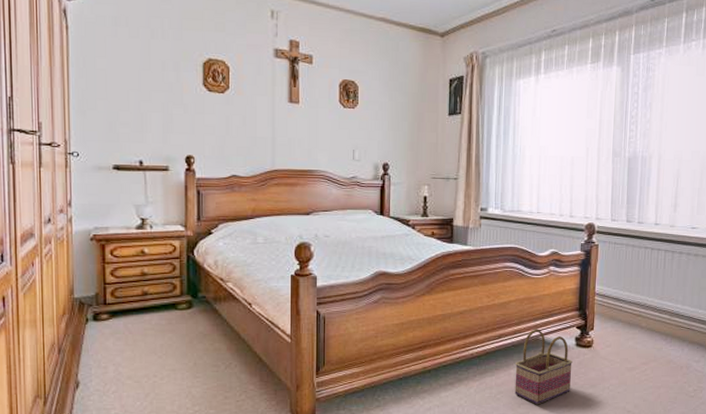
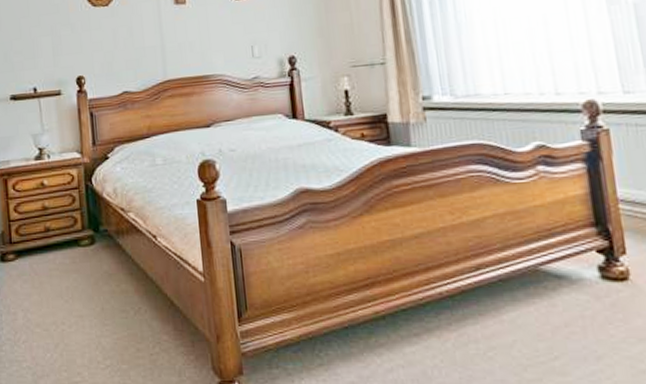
basket: present [514,329,572,405] -> none [508,255,604,368]

